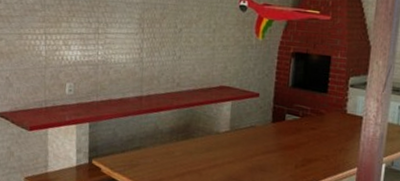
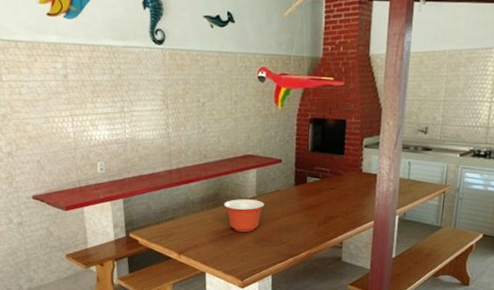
mixing bowl: none [194,132,238,169] -> present [223,199,264,233]

